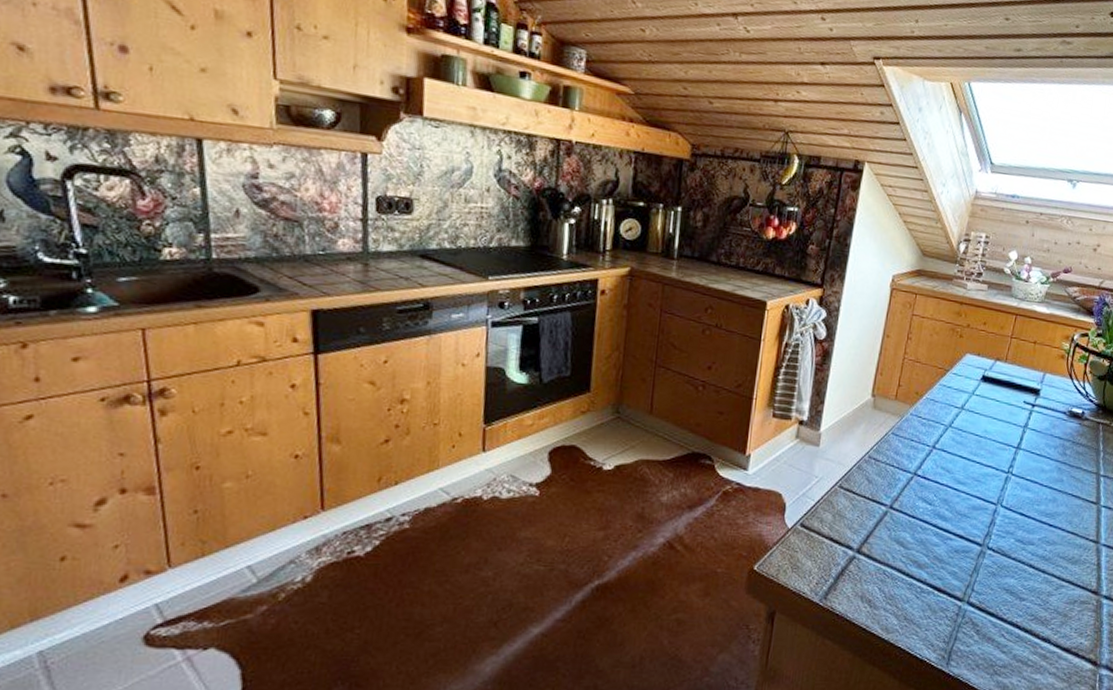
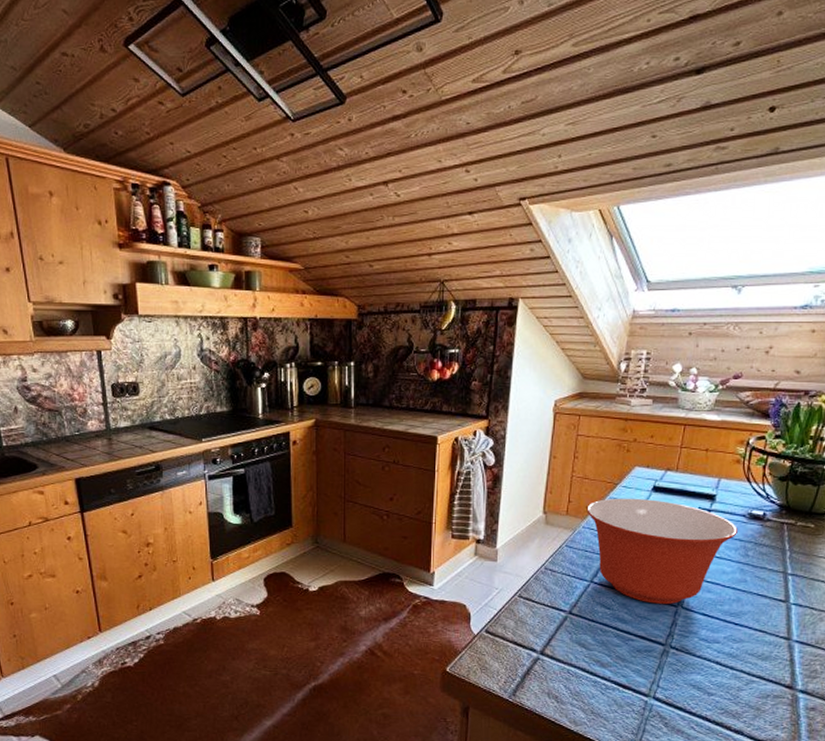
mixing bowl: none [915,385,1058,503] -> present [586,498,738,605]

